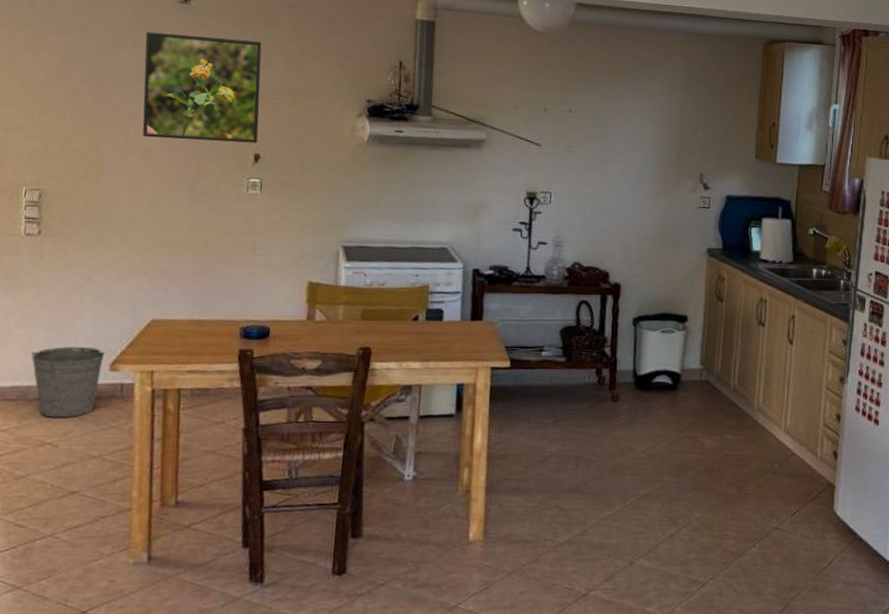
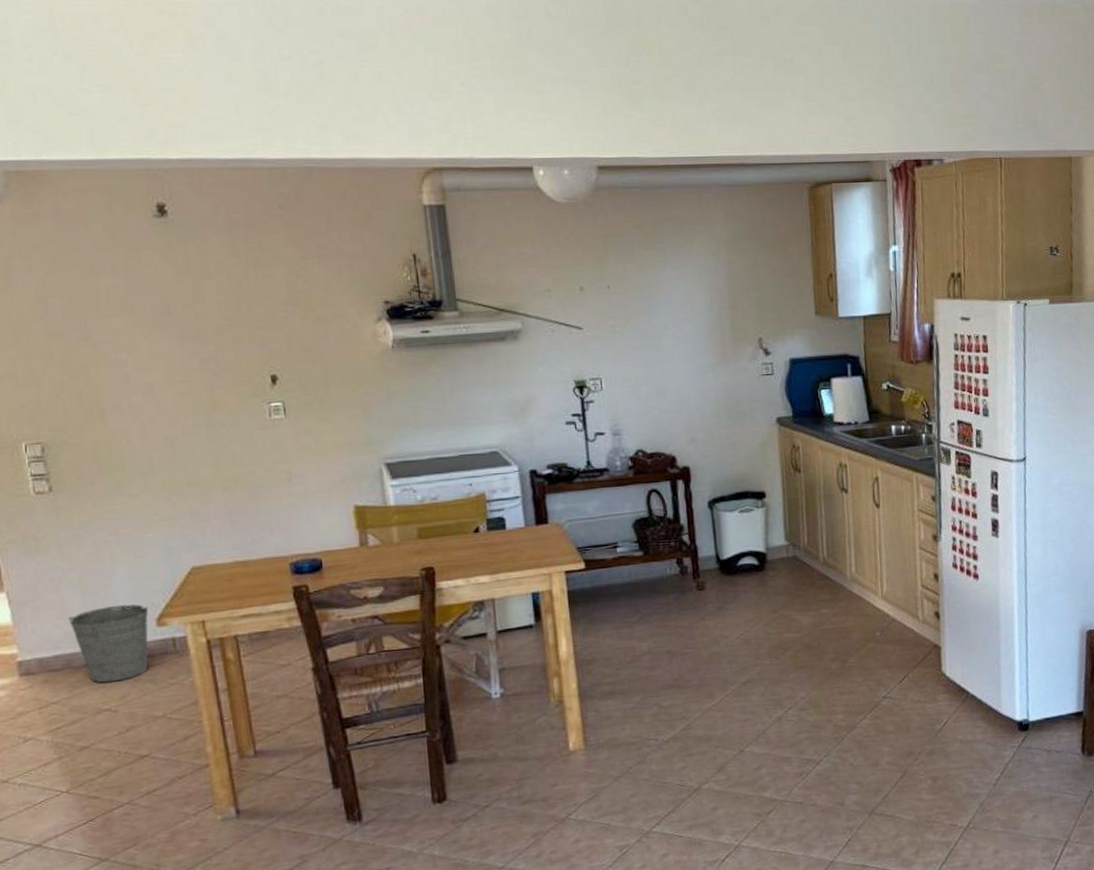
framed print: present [142,31,262,143] -> none [124,250,272,372]

